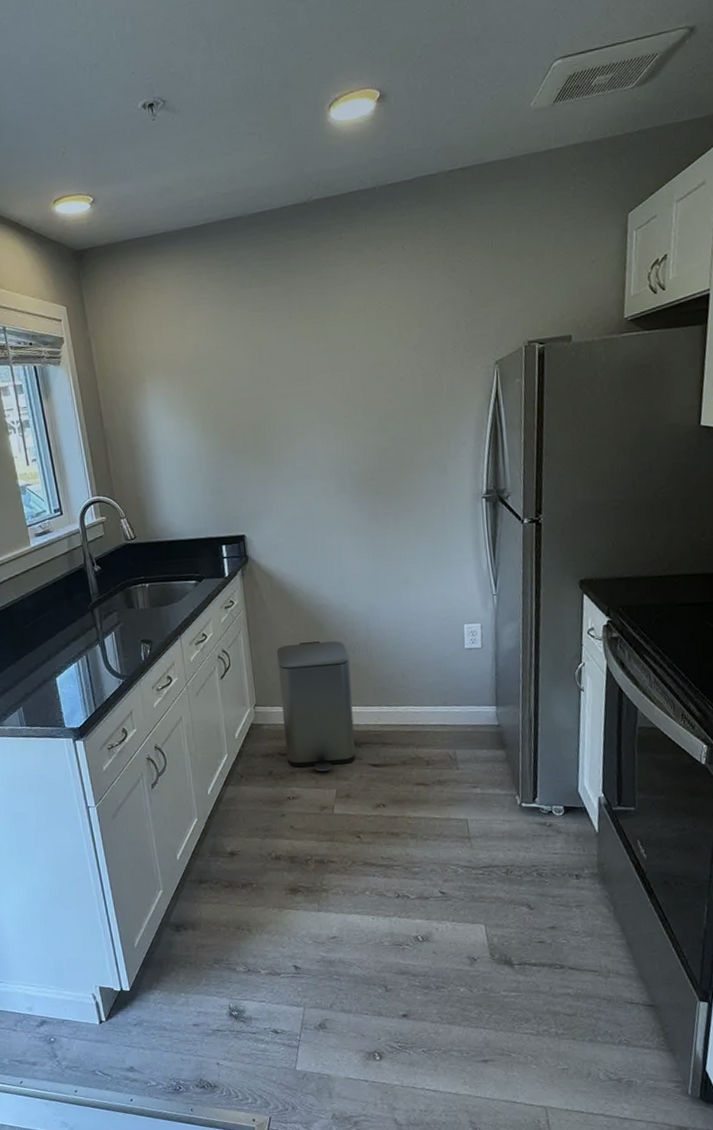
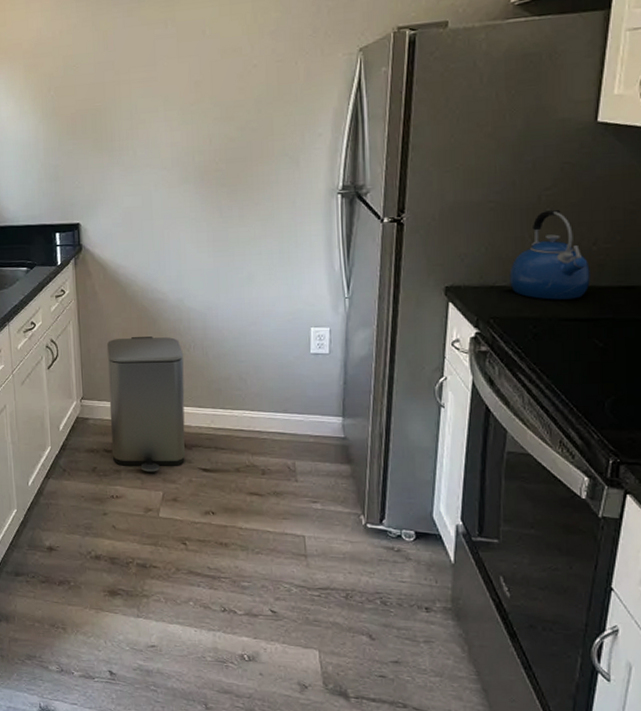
kettle: none [633,506,701,588] -> present [509,210,590,300]

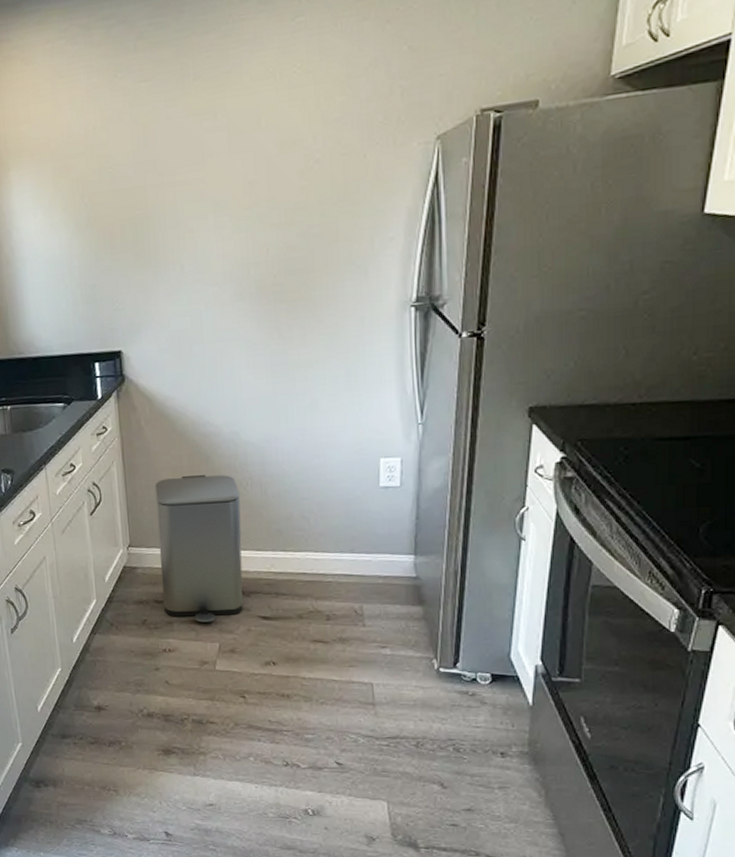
kettle: present [509,210,590,300] -> none [600,316,689,418]

